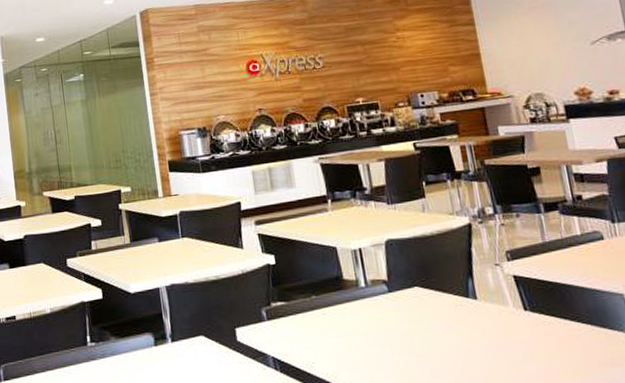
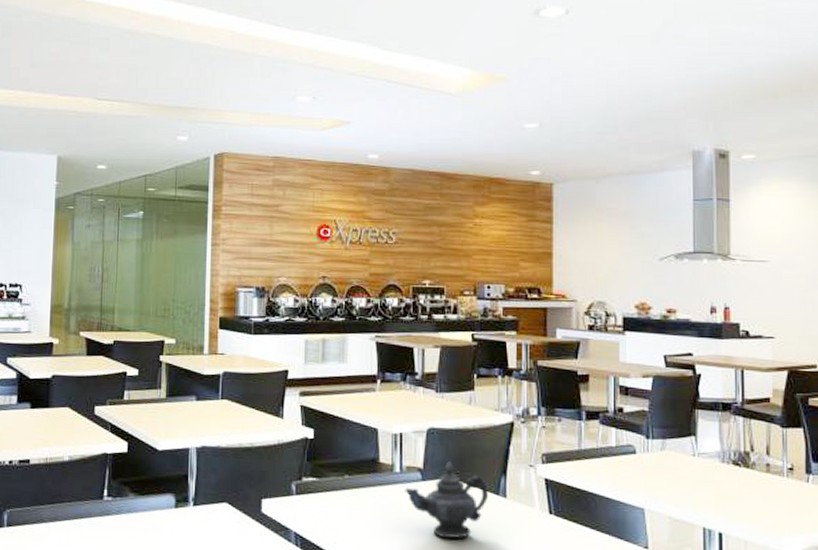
teapot: none [373,270,459,346] -> present [405,461,489,538]

